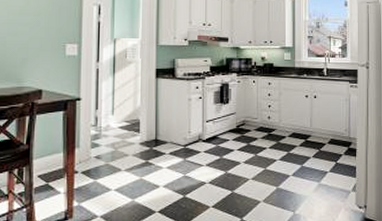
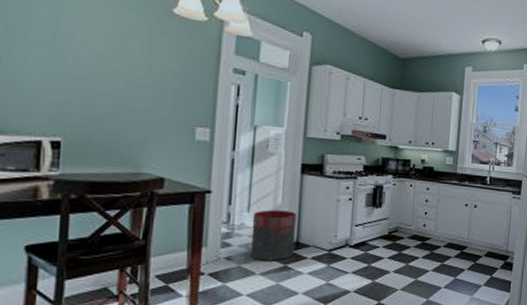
trash can: none [116,112,154,158] -> present [250,210,297,261]

